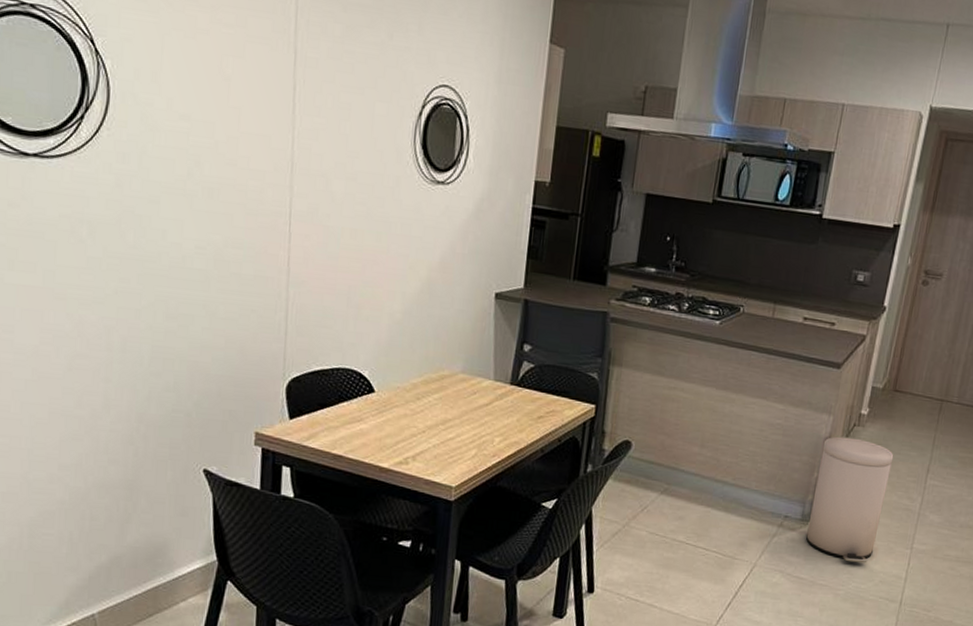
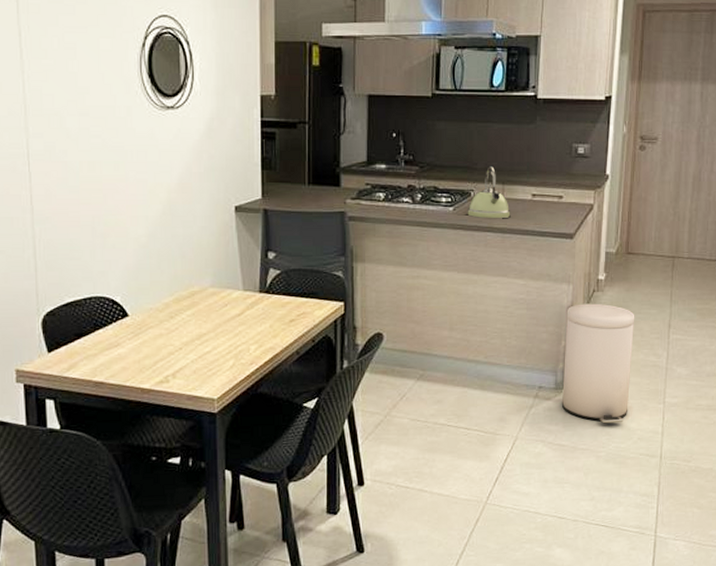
kettle: none [732,283,779,340] -> present [466,166,511,219]

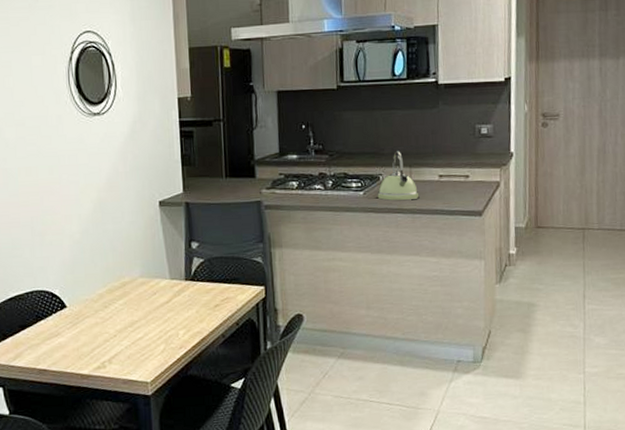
pedal bin: present [561,303,635,424] -> none [480,277,549,395]

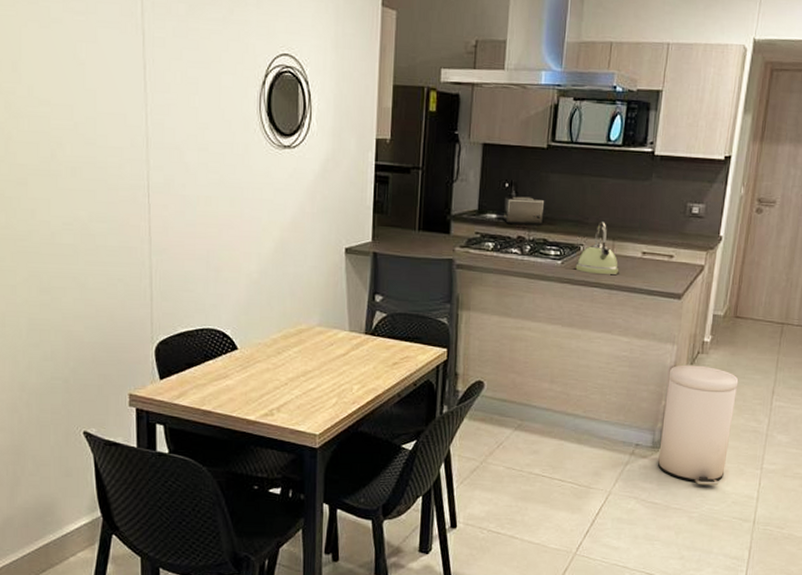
toaster: none [302,135,342,163] -> present [503,196,545,226]
pedal bin: none [480,277,549,395] -> present [657,364,739,486]

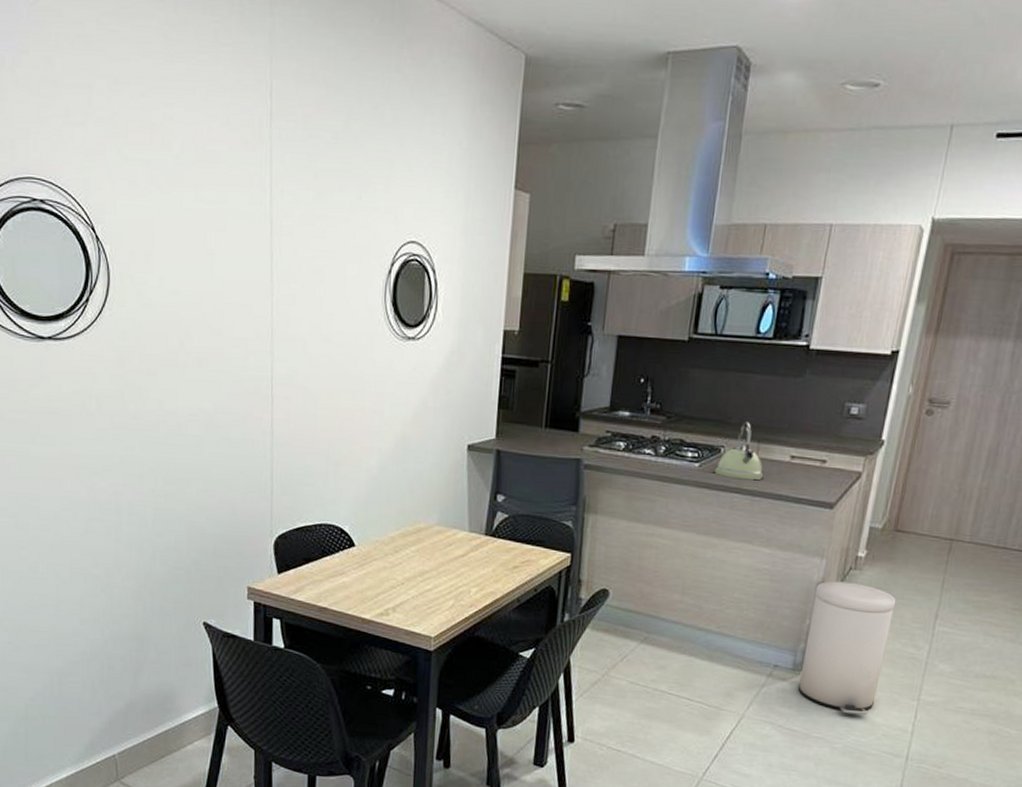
toaster: present [503,196,545,226] -> none [636,392,684,426]

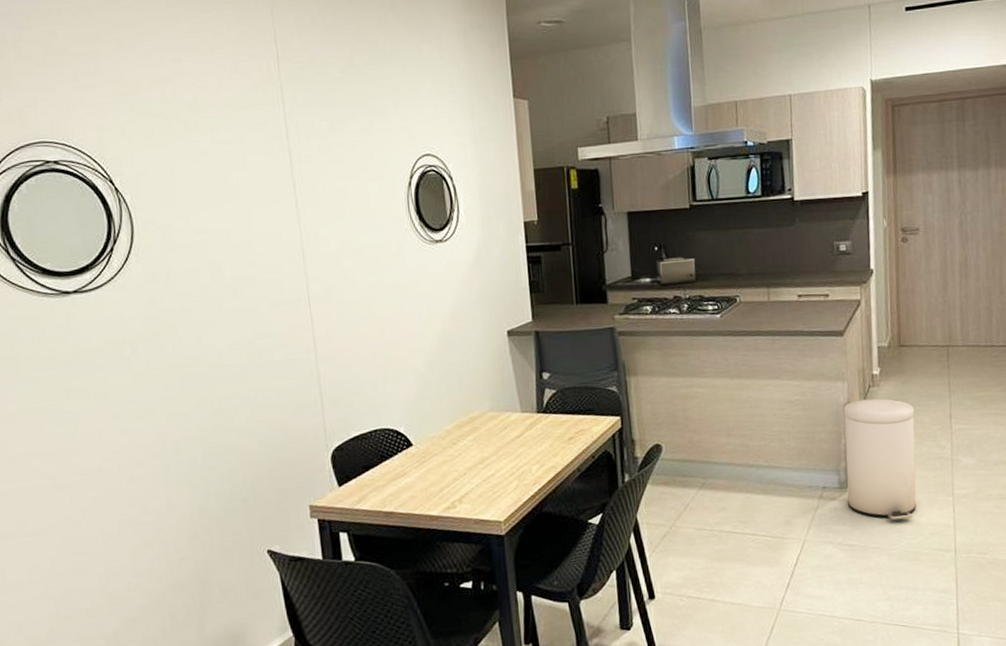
toaster: none [636,392,684,426] -> present [655,256,697,287]
kettle: present [713,422,764,481] -> none [733,271,779,324]

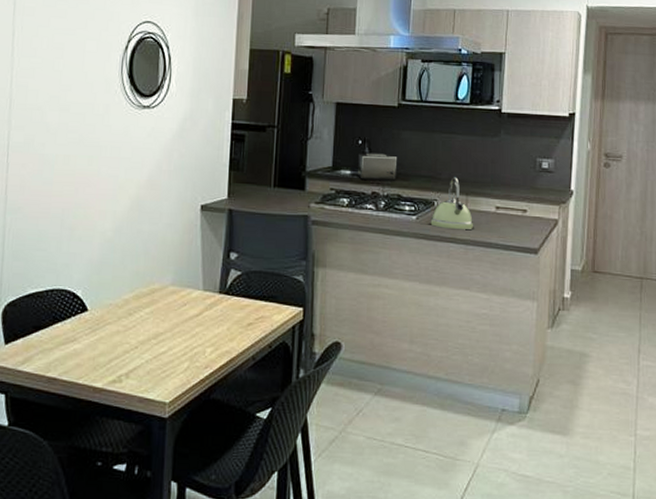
kettle: none [733,271,779,324] -> present [429,177,474,231]
pedal bin: present [843,398,917,521] -> none [525,322,603,455]

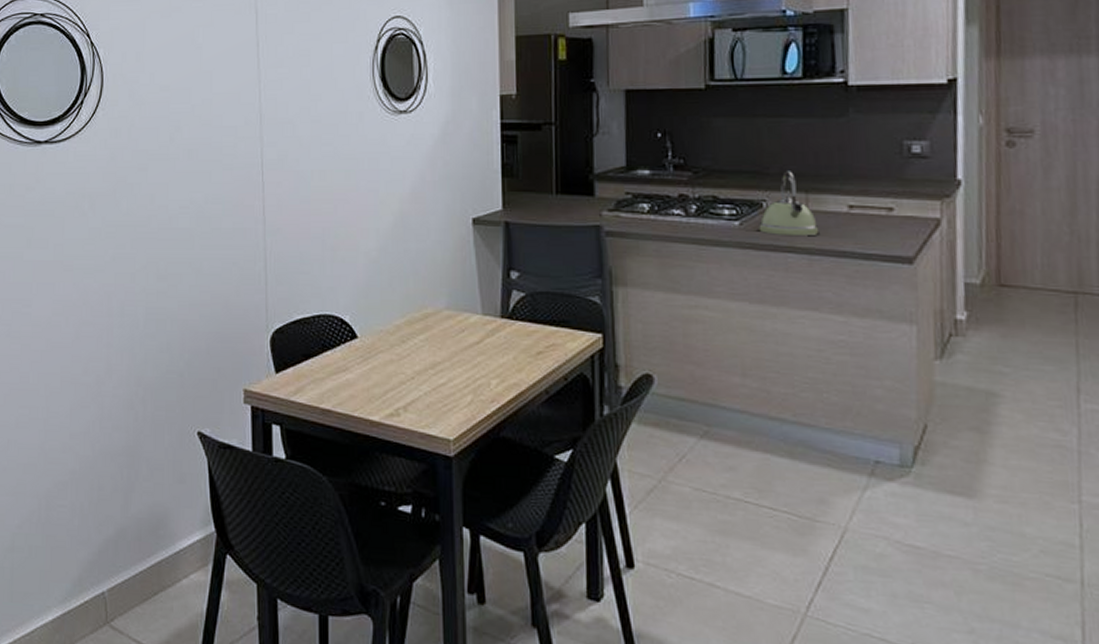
toaster: present [357,152,398,182] -> none [657,147,711,181]

